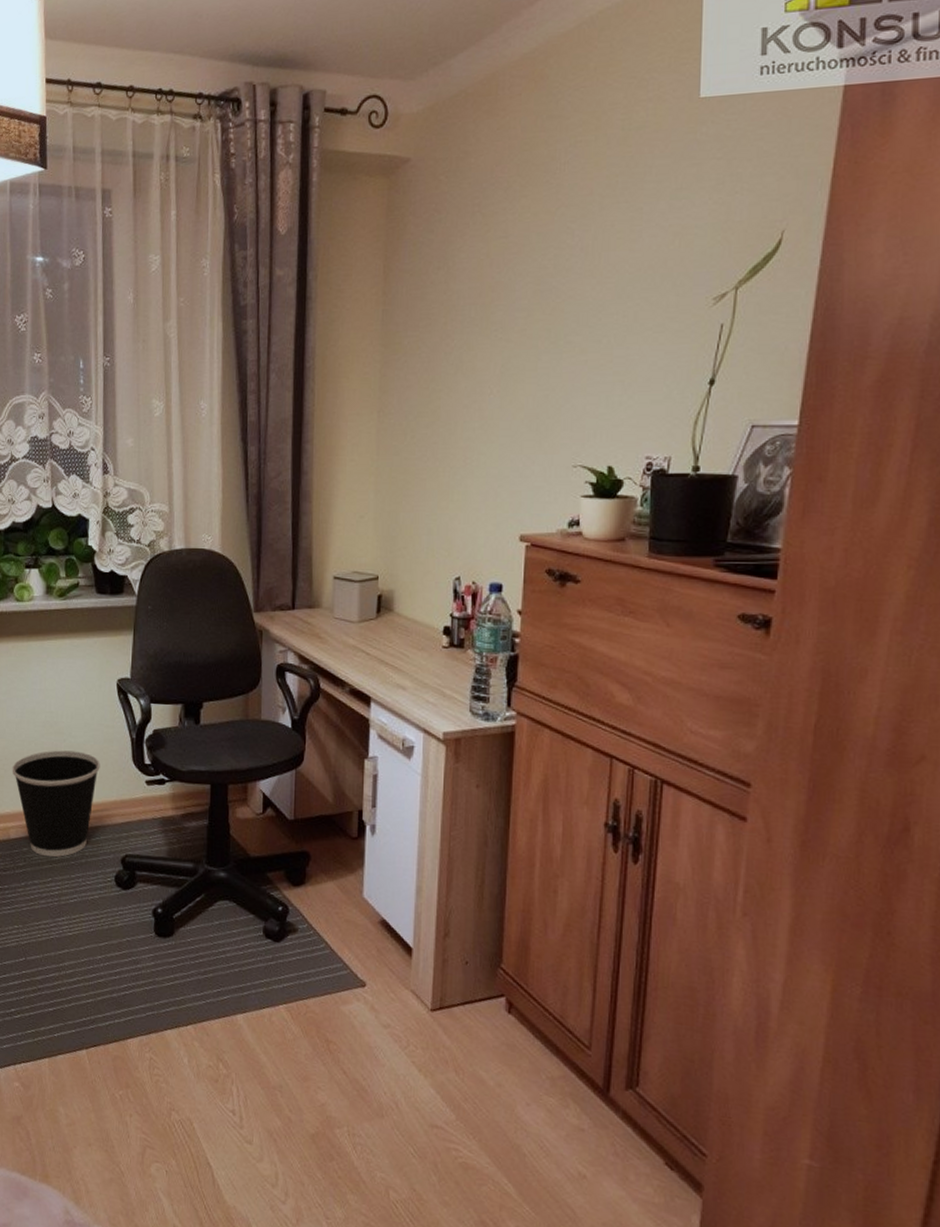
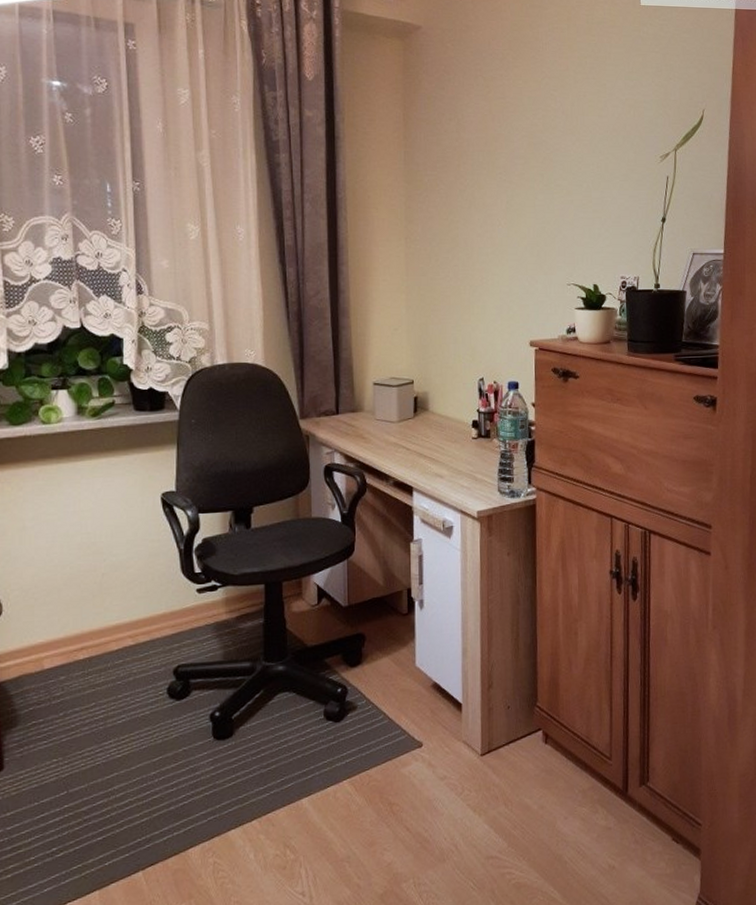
wastebasket: present [12,750,100,858] -> none [43,569,146,682]

